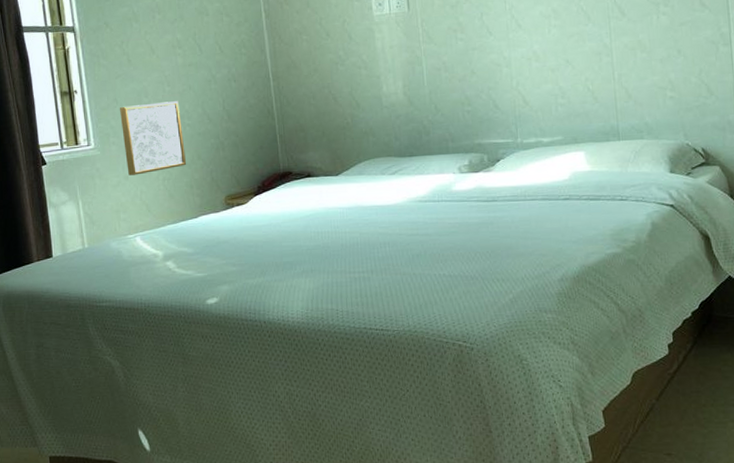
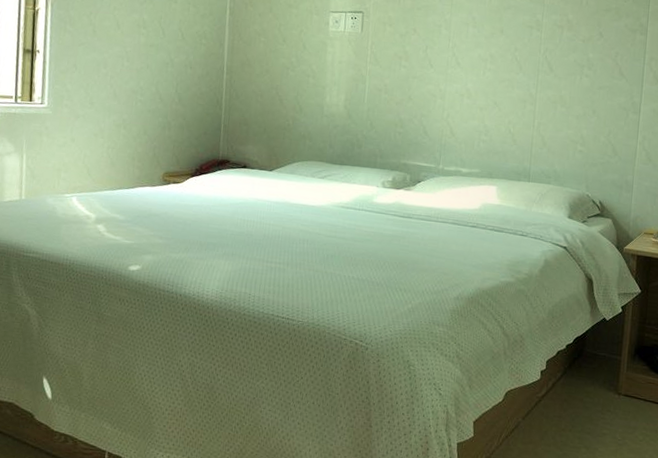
wall art: present [120,101,187,176] -> none [75,73,135,140]

